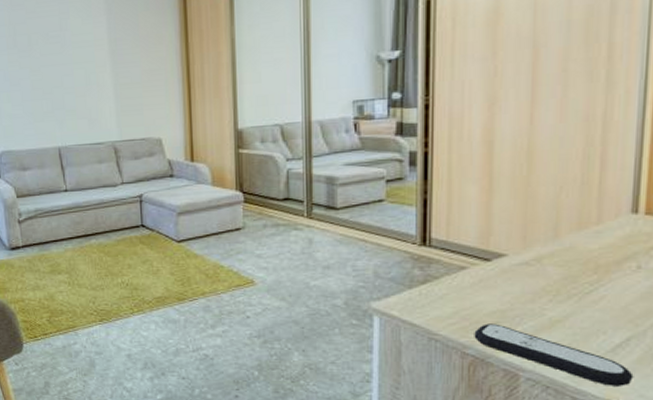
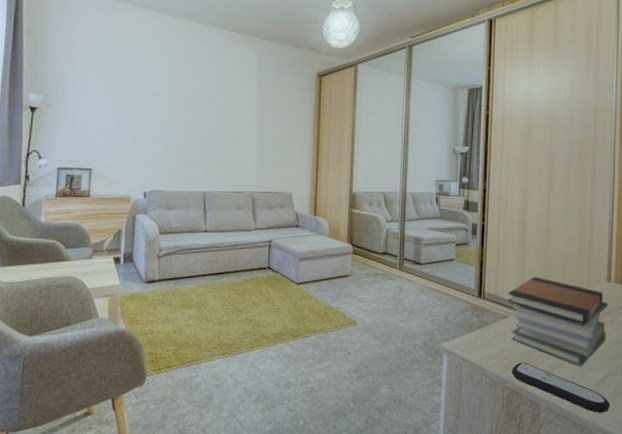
book stack: none [466,214,634,328] -> present [507,276,609,367]

